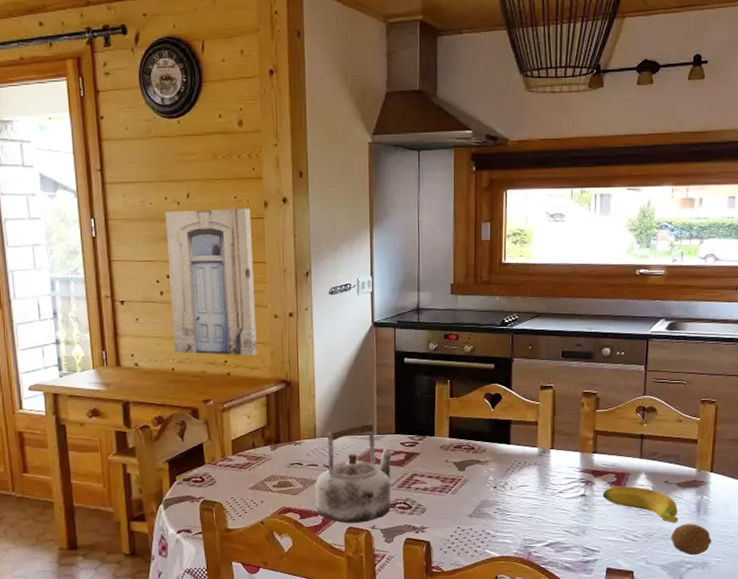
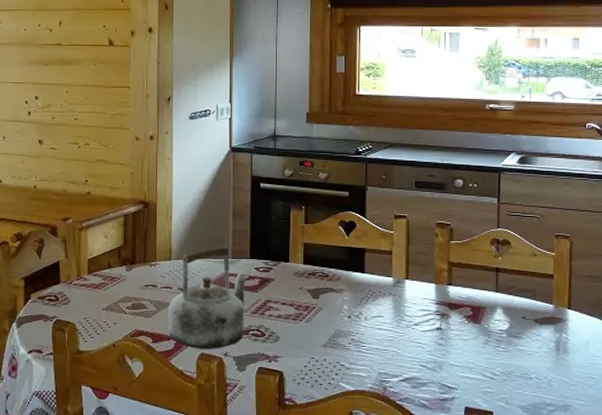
wall art: present [165,209,257,356] -> none [37,37,118,176]
banana: present [602,486,679,523] -> none [459,320,537,361]
fruit: present [670,523,712,556] -> none [530,363,574,397]

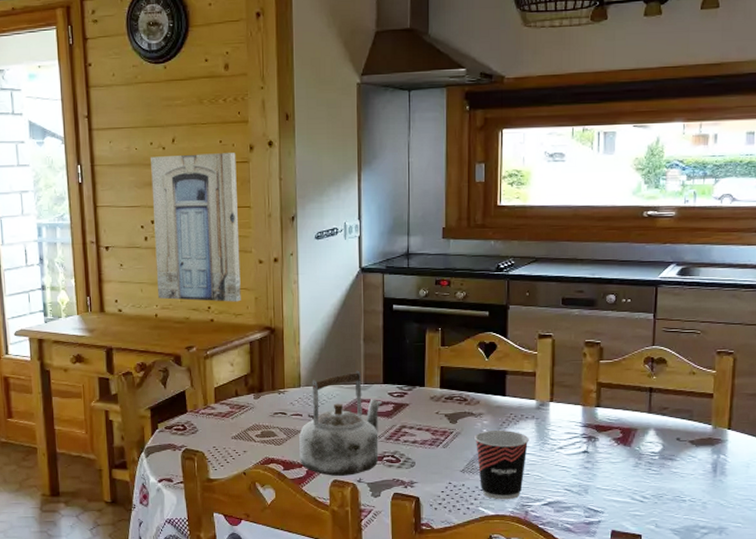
wall art: none [37,37,118,176] -> present [151,153,241,302]
cup: none [336,307,387,376] -> present [475,430,529,500]

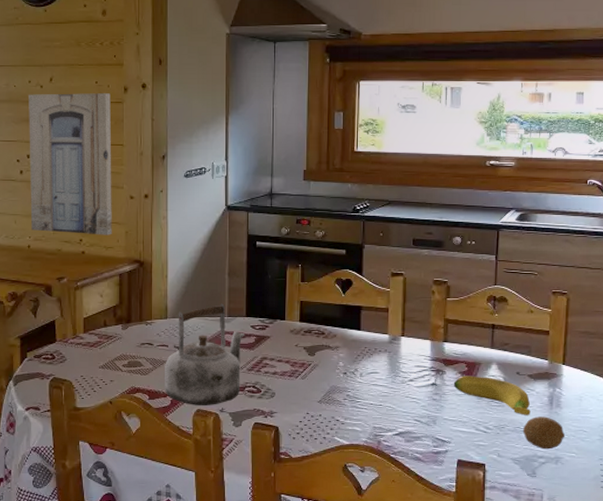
cup: present [475,430,529,500] -> none [331,363,382,430]
banana: none [607,442,692,484] -> present [453,376,531,415]
fruit: none [683,485,731,520] -> present [522,417,566,450]

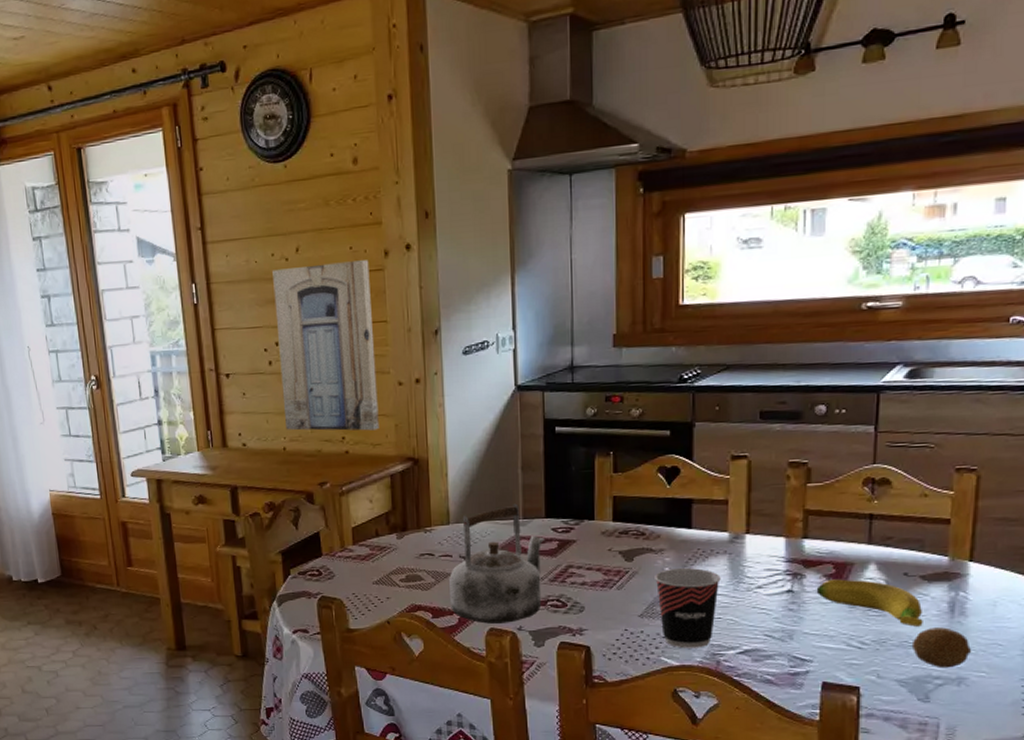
cup: none [331,363,382,430] -> present [655,568,721,649]

